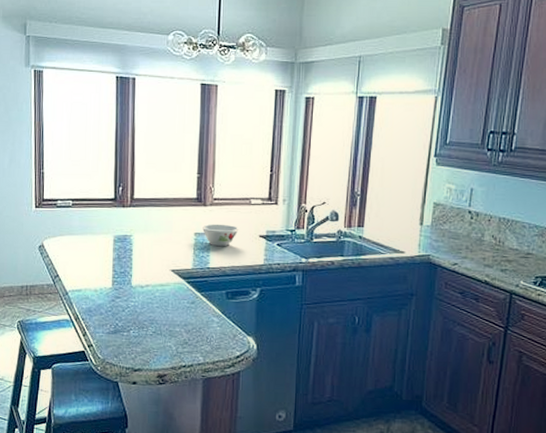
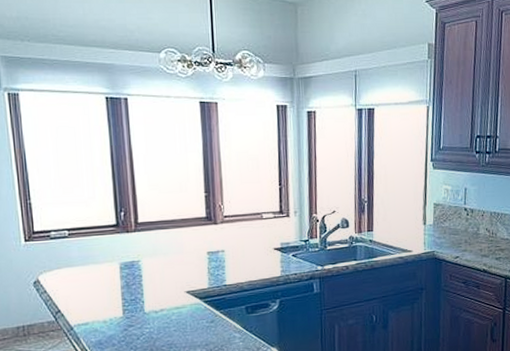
bowl: present [201,223,239,247] -> none [214,240,253,264]

